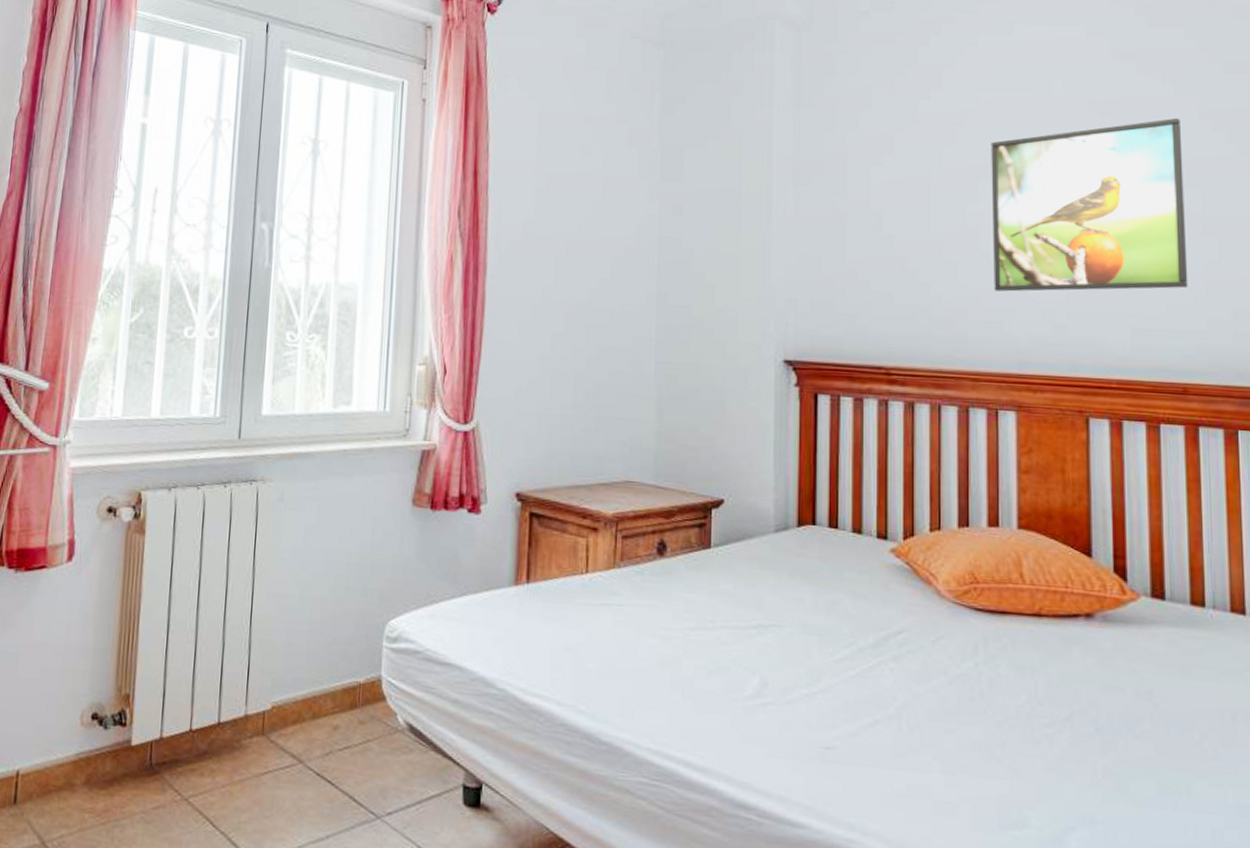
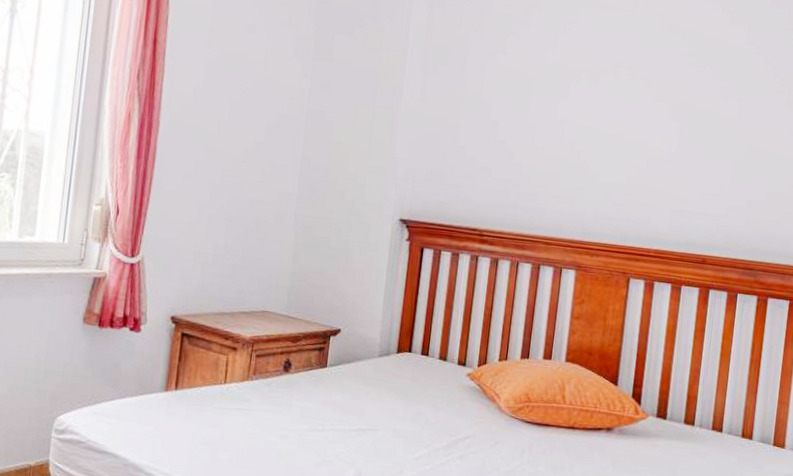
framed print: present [991,118,1189,292] -> none [571,41,732,180]

